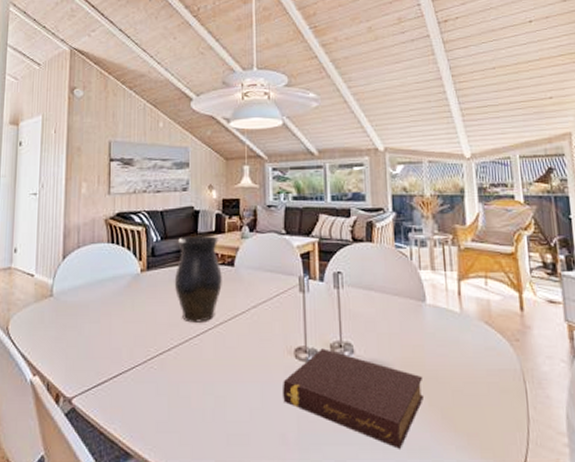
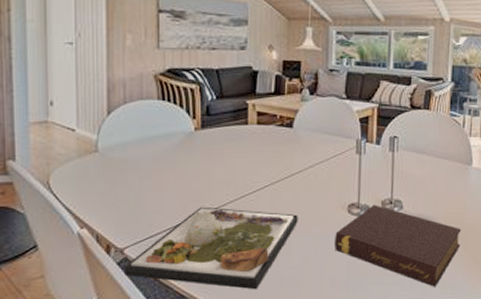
dinner plate: none [70,352,243,448] -> present [123,206,298,290]
vase: present [174,236,222,323] -> none [230,97,280,180]

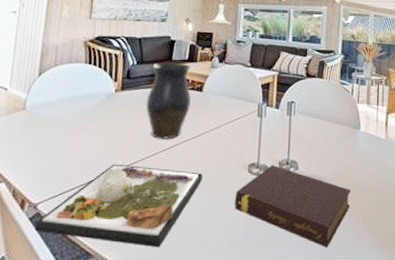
vase: none [230,97,280,180] -> present [146,63,192,139]

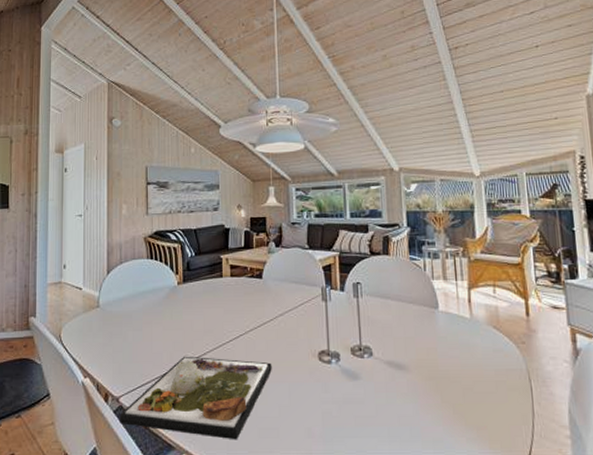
vase: present [146,63,192,139] -> none [208,251,251,330]
book: present [235,165,352,248] -> none [308,352,437,441]

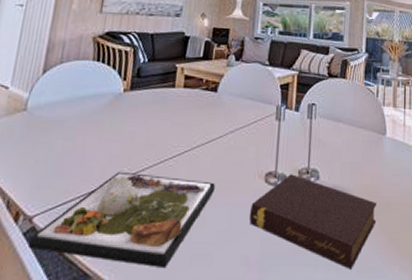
book: none [308,352,437,441] -> present [249,174,378,269]

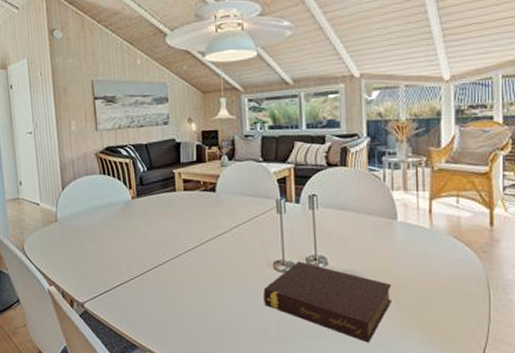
dinner plate: present [28,171,215,269] -> none [85,266,228,341]

